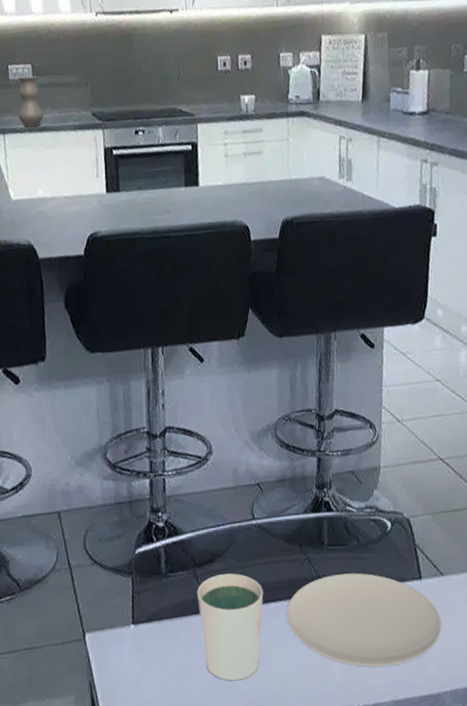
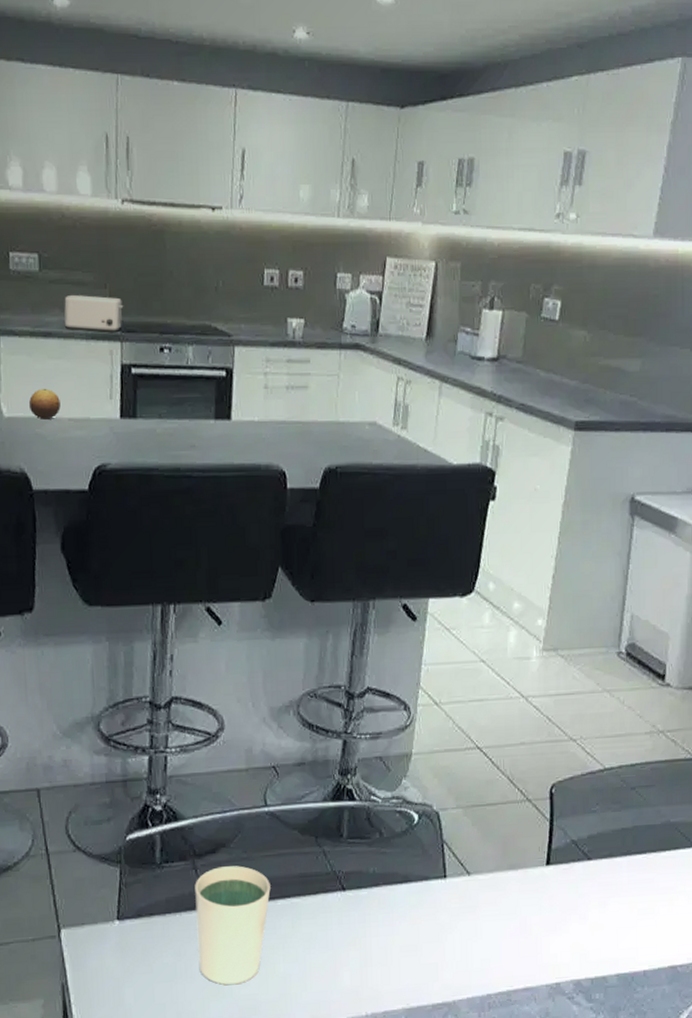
vase: present [17,76,44,128] -> none [17,267,50,331]
fruit: none [31,173,57,200] -> present [29,388,61,420]
toaster: none [54,93,103,124] -> present [64,295,124,333]
plate: present [286,573,442,667] -> none [295,869,464,972]

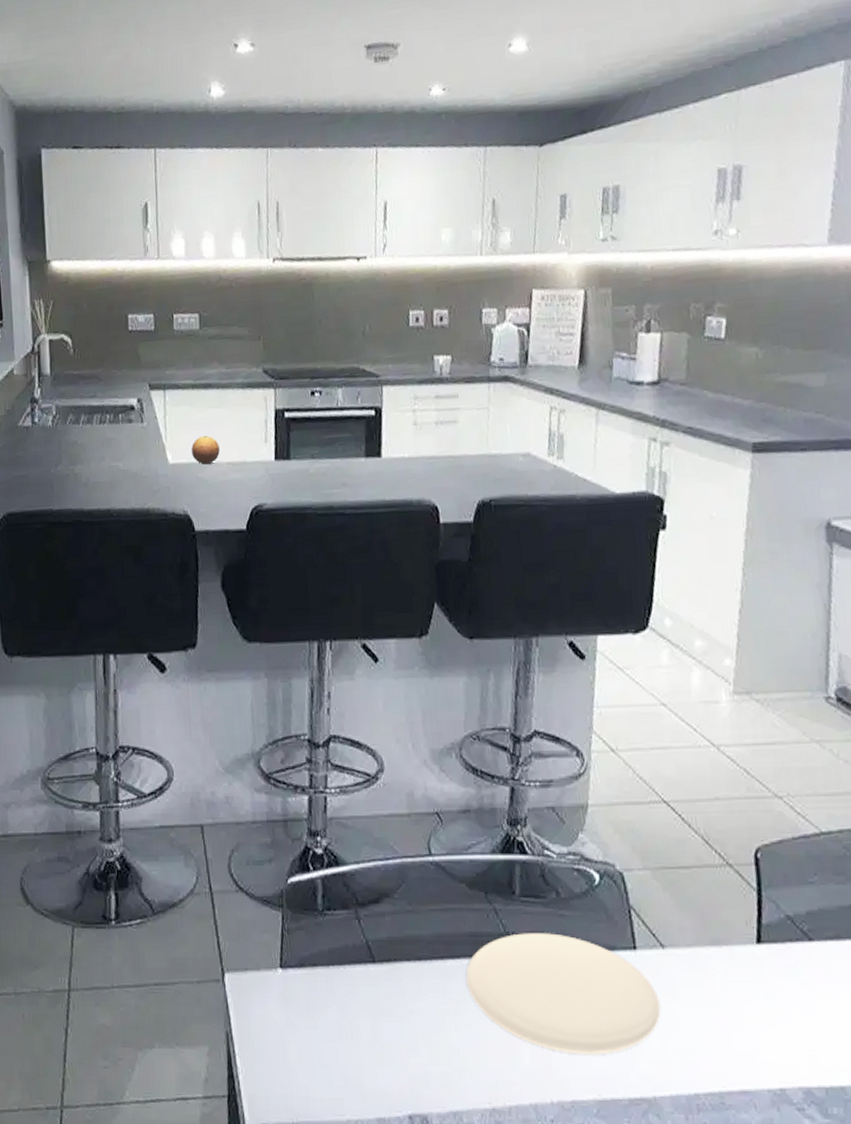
toaster: present [64,295,124,333] -> none [222,347,277,381]
cup: present [195,865,271,985] -> none [358,919,439,1052]
plate: none [295,869,464,972] -> present [466,933,661,1055]

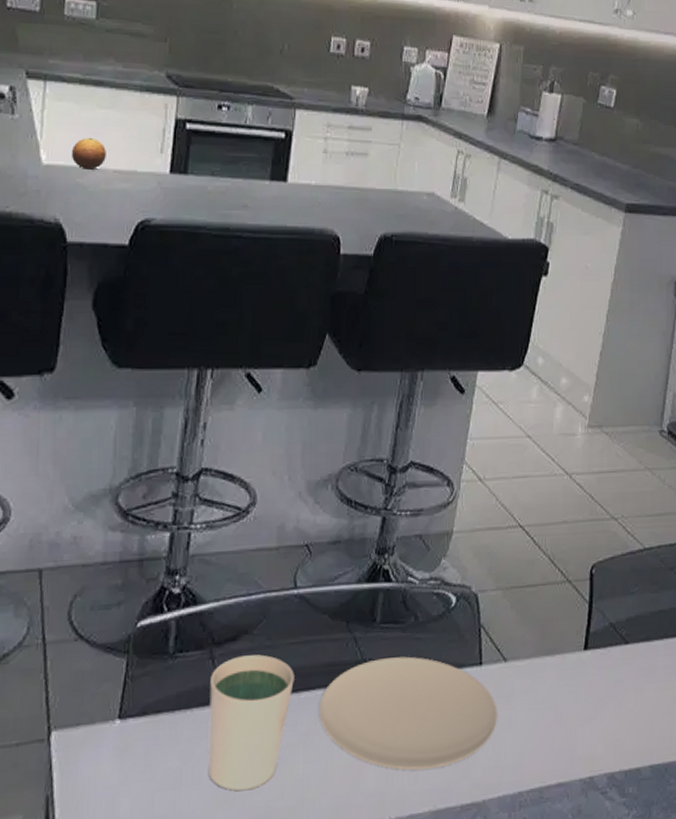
cup: none [358,919,439,1052] -> present [208,654,294,791]

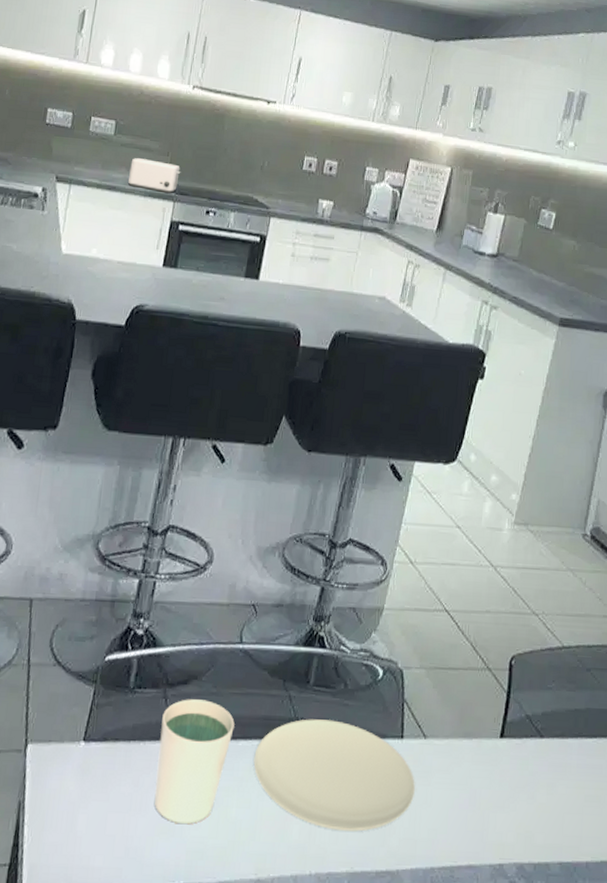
fruit: present [72,137,106,170] -> none [86,232,113,260]
toaster: none [119,46,184,87] -> present [128,158,181,194]

